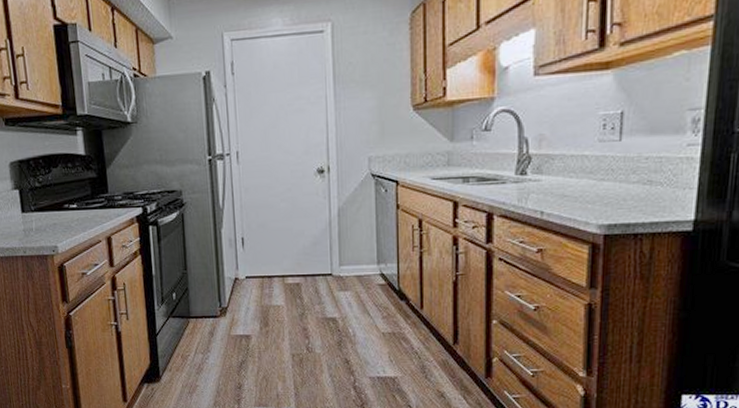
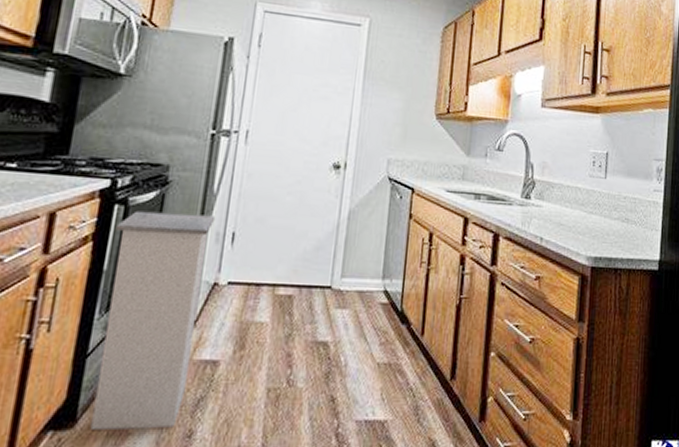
trash can: none [154,226,230,383] -> present [90,210,216,429]

